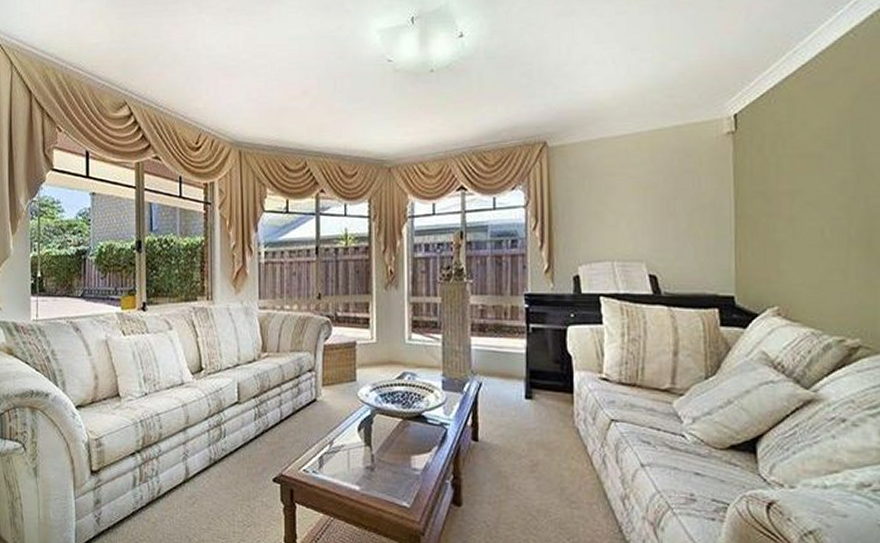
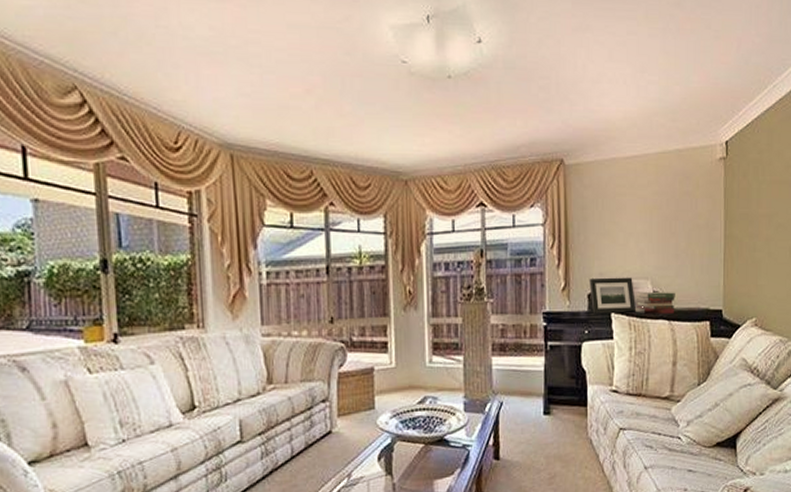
picture frame: none [575,259,630,298] -> present [589,277,637,315]
books: none [628,274,676,299] -> present [635,291,675,315]

